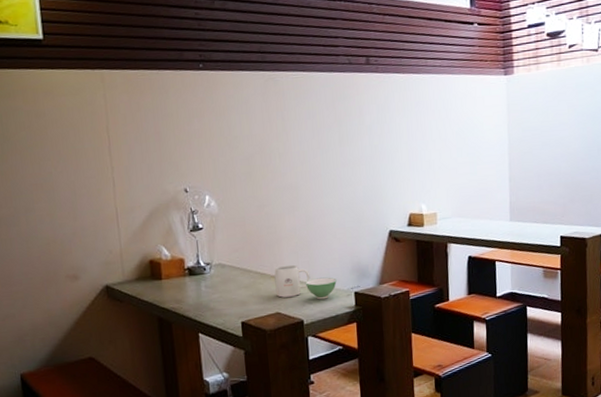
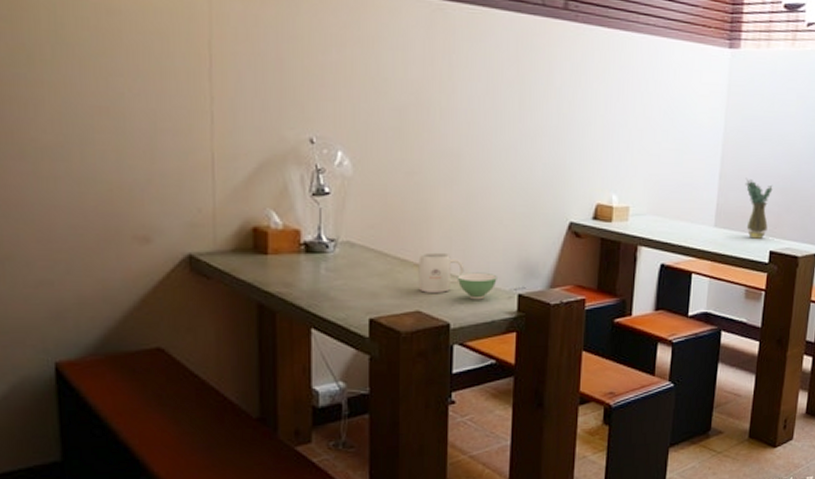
vase: none [532,178,556,228] -> present [745,178,773,239]

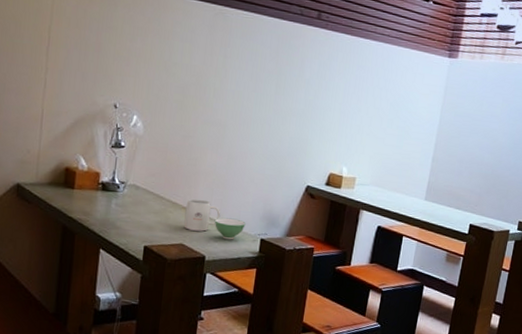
vase: present [745,178,773,239] -> none [451,163,477,214]

